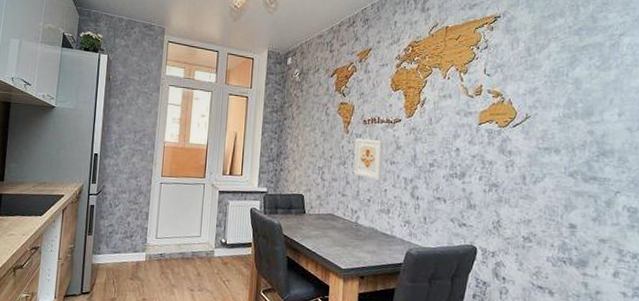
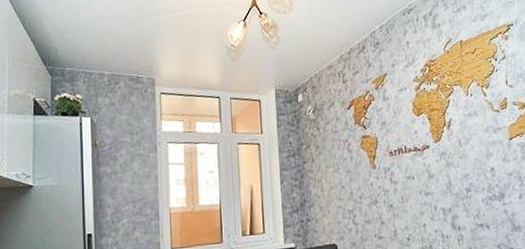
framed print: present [354,138,383,181] -> none [384,171,418,216]

